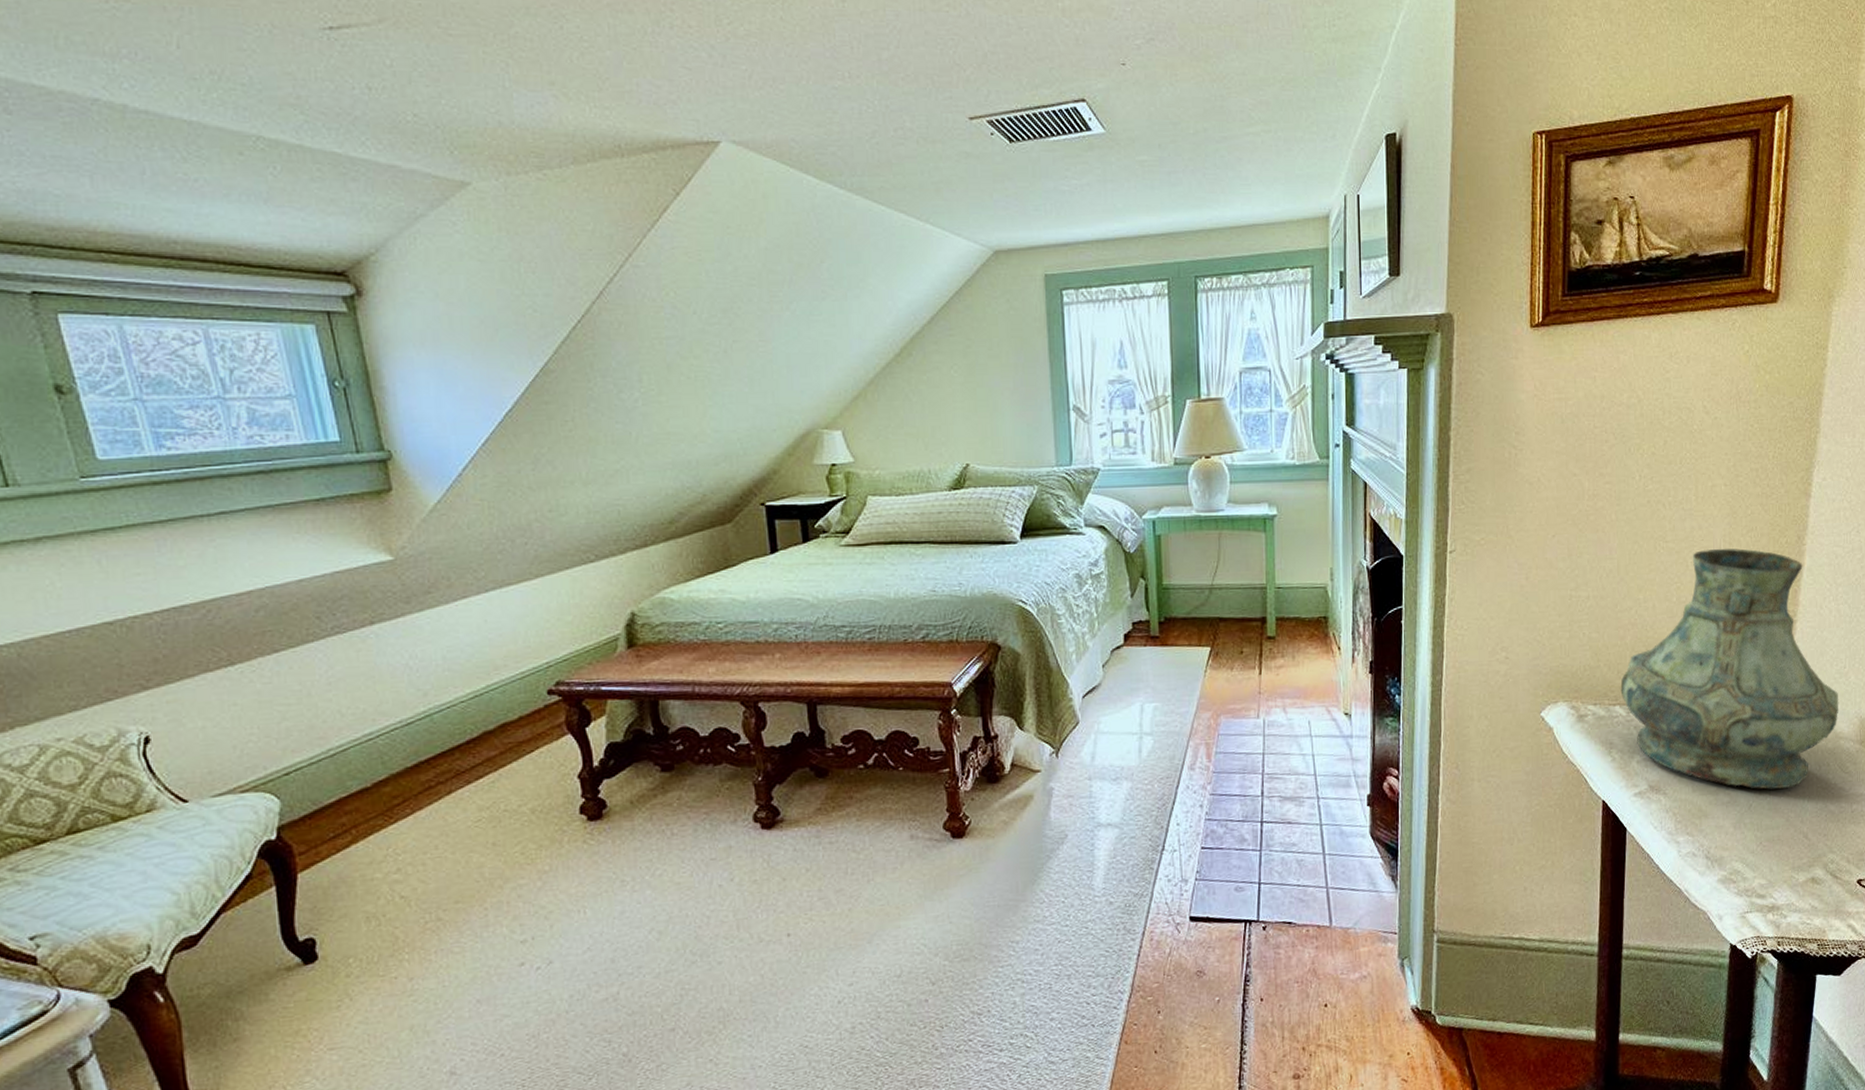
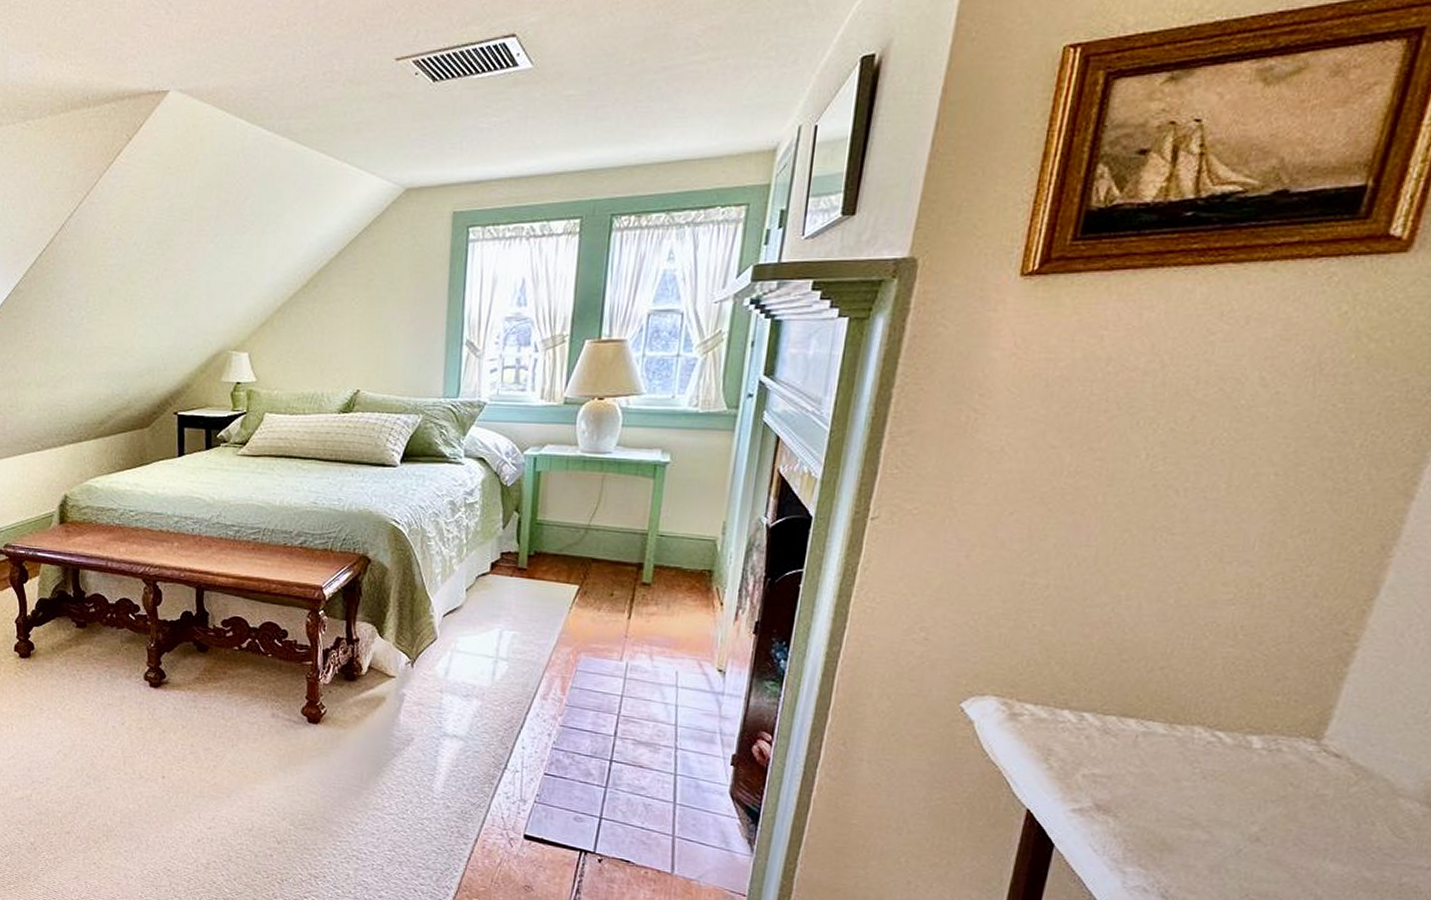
vase: present [1620,548,1839,790] -> none [1073,548,1408,842]

